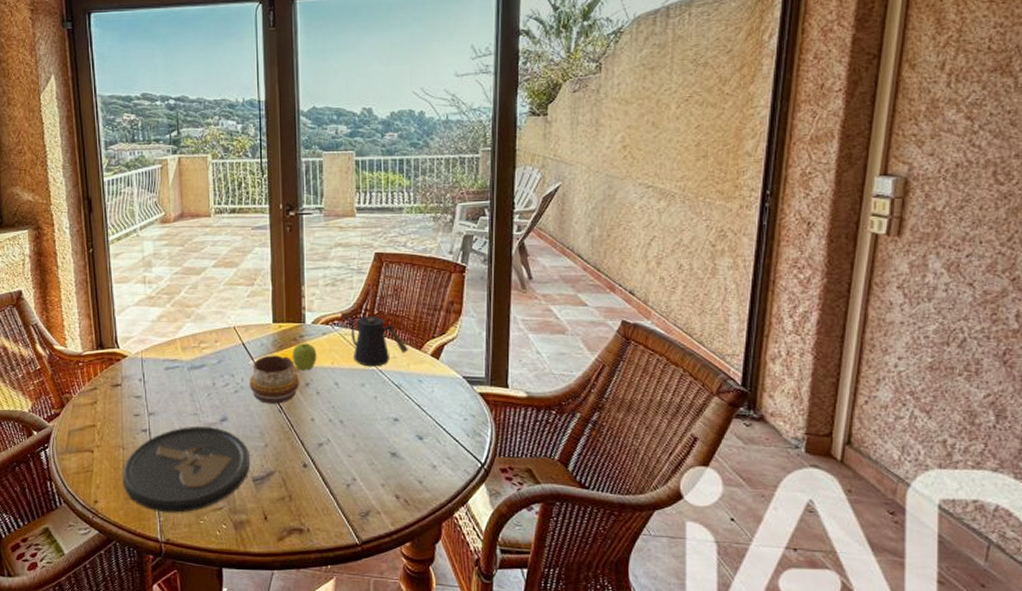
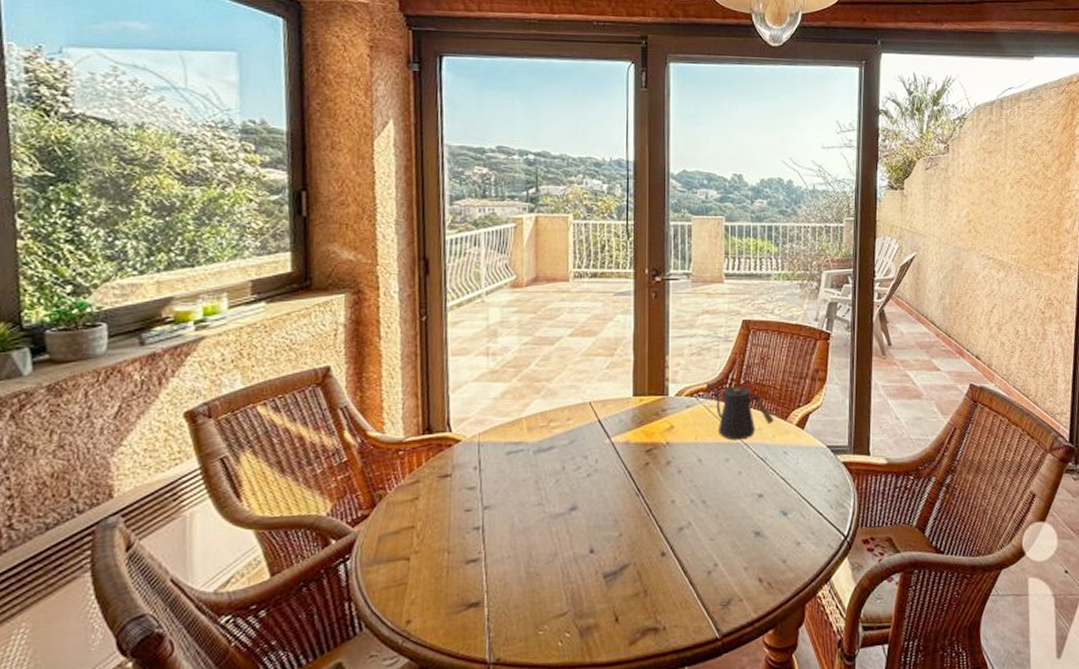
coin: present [122,427,250,513] -> none [445,518,601,626]
decorative bowl: present [249,355,299,404] -> none [603,432,660,487]
fruit: present [292,343,317,371] -> none [653,417,680,448]

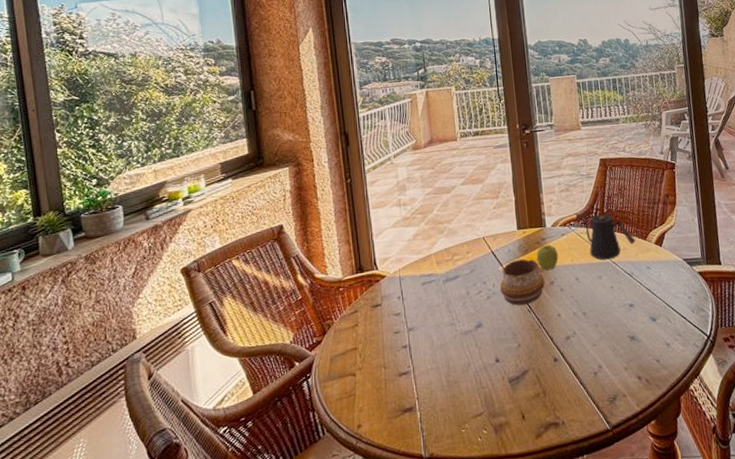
decorative bowl: none [603,432,660,487] -> present [500,259,545,306]
fruit: none [653,417,680,448] -> present [536,245,559,271]

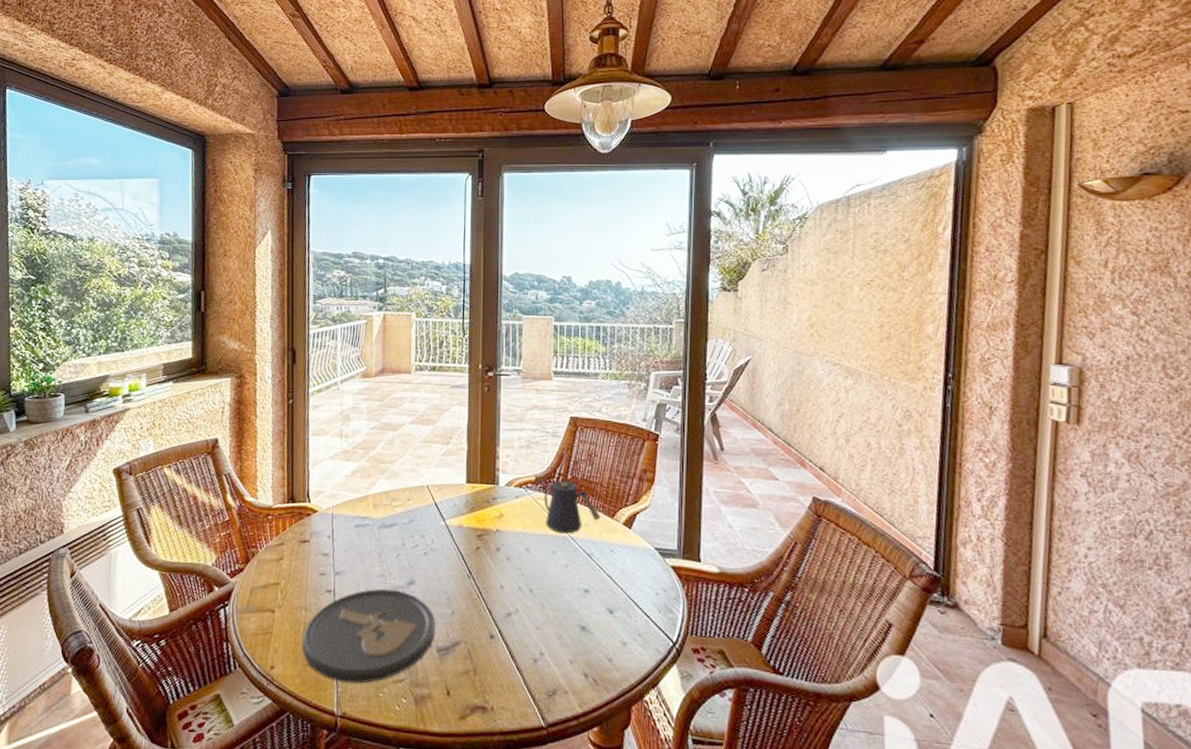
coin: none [384,334,505,427] -> present [302,589,435,684]
decorative bowl: present [500,259,545,306] -> none [439,516,490,569]
fruit: present [536,245,559,271] -> none [484,505,509,535]

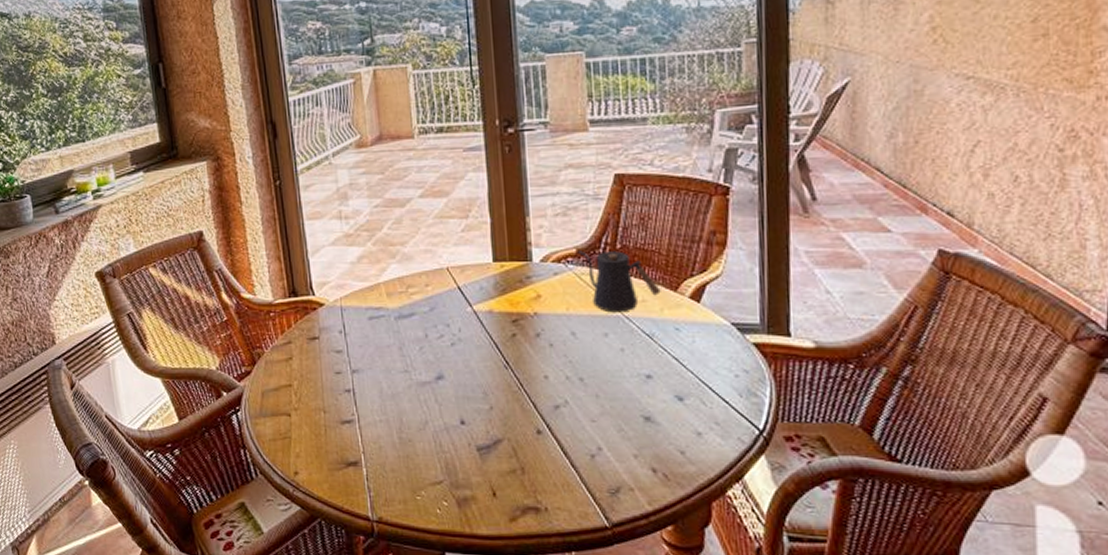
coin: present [302,589,435,684] -> none [324,386,473,487]

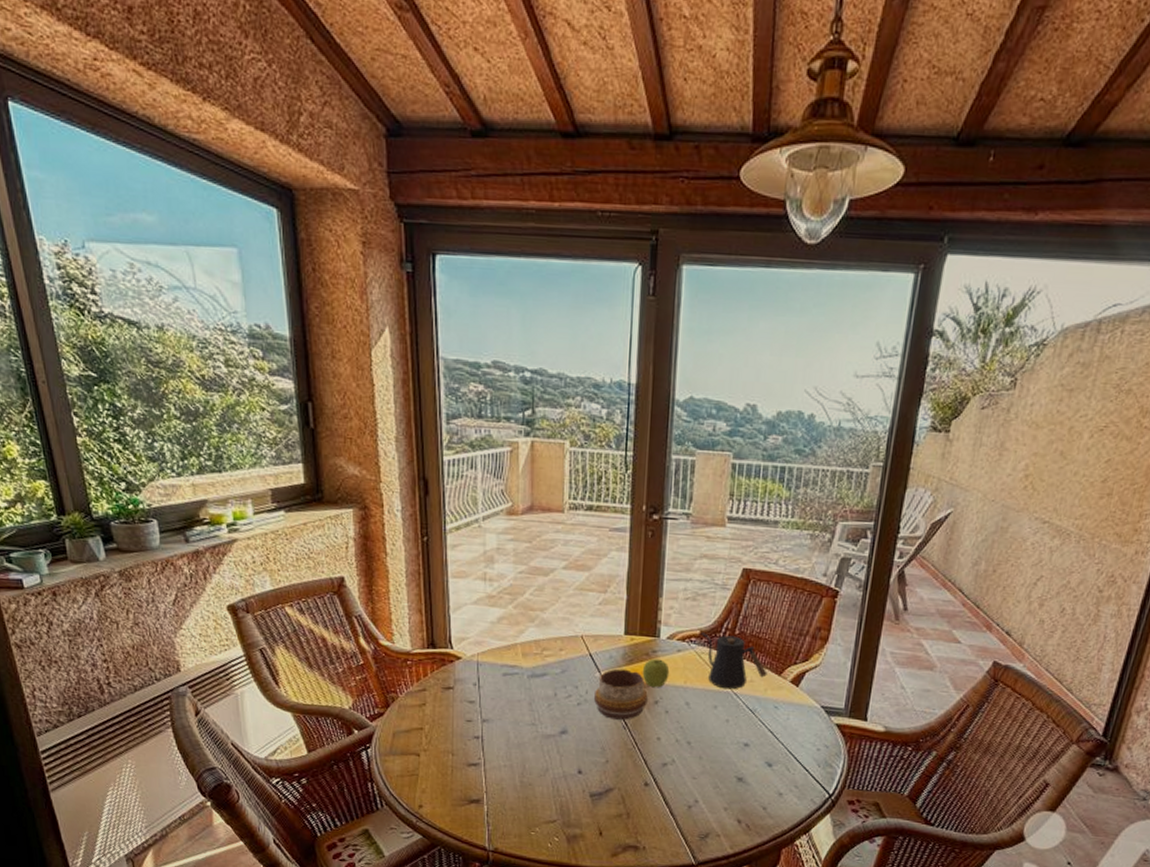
decorative bowl: none [467,300,528,358] -> present [593,668,648,720]
fruit: none [517,285,549,319] -> present [642,658,670,688]

